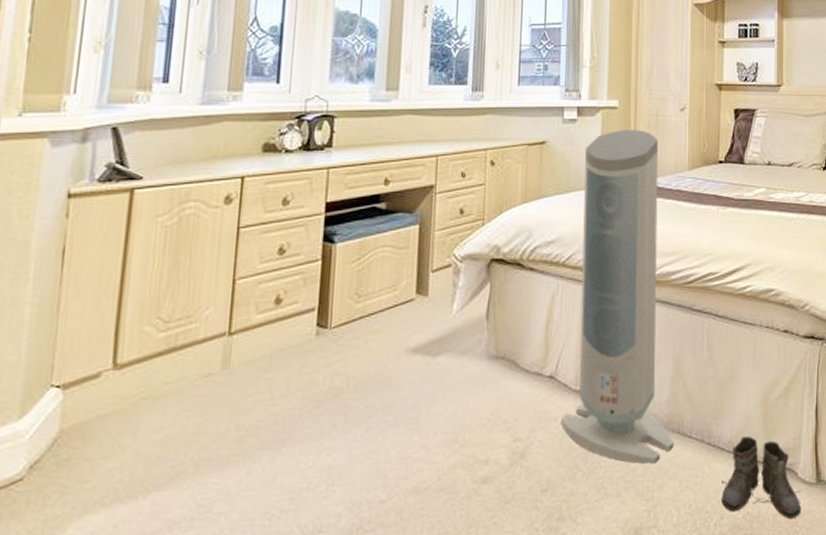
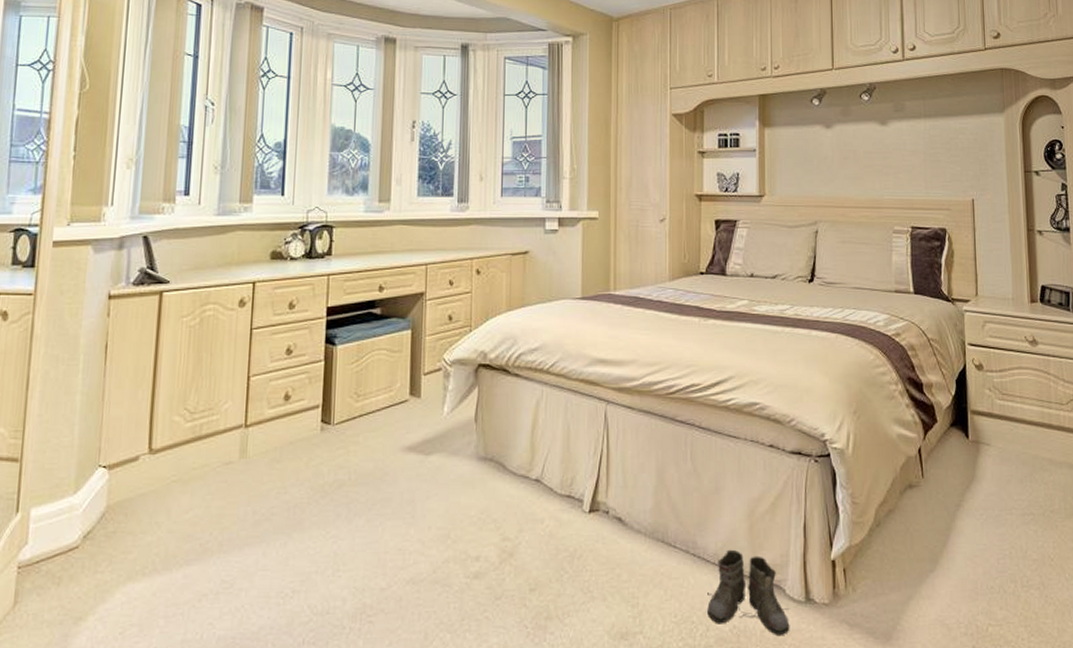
air purifier: present [560,129,674,464] -> none [546,239,658,570]

